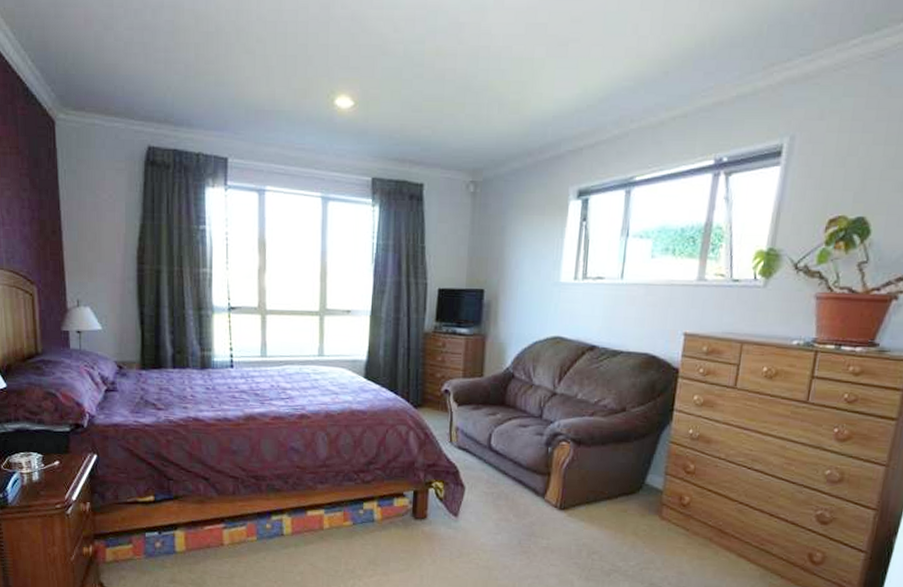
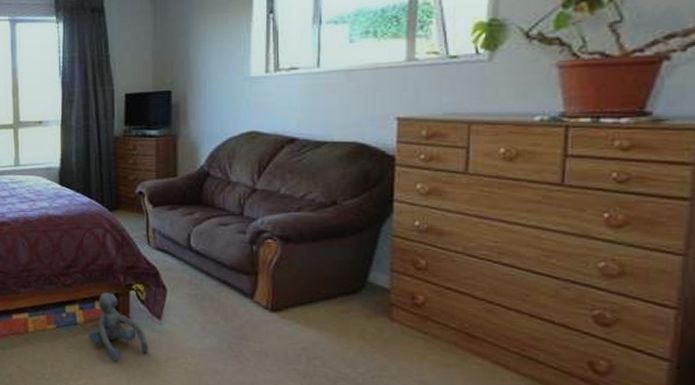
plush toy: none [385,490,443,557] -> present [89,292,148,361]

